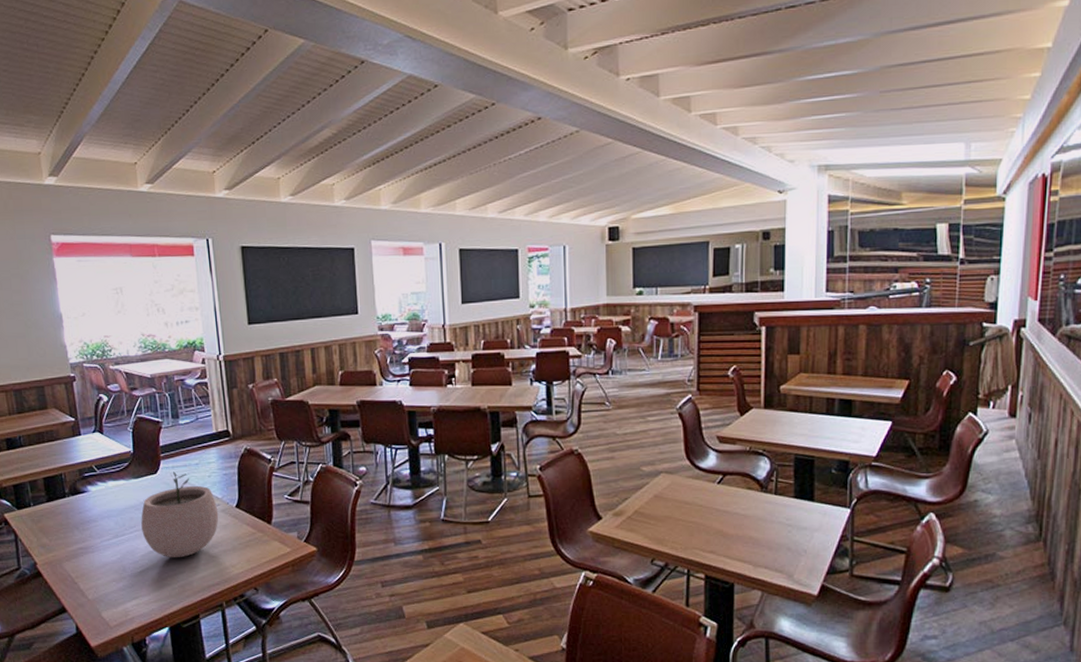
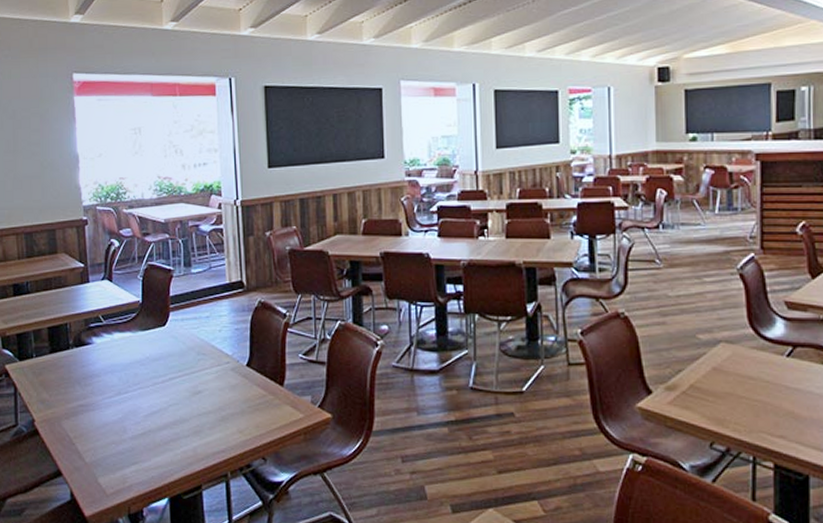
plant pot: present [141,471,219,558] -> none [146,324,228,421]

